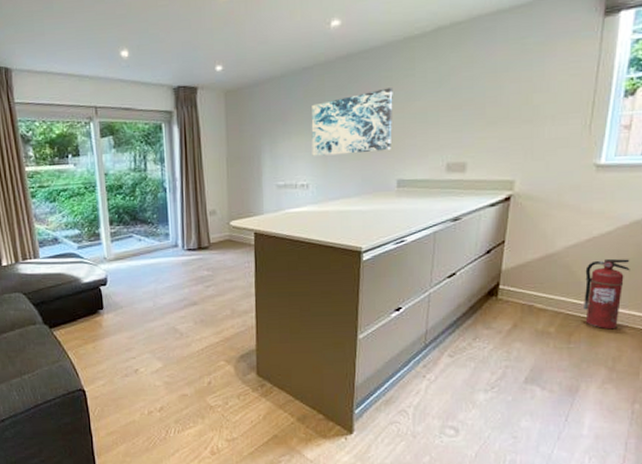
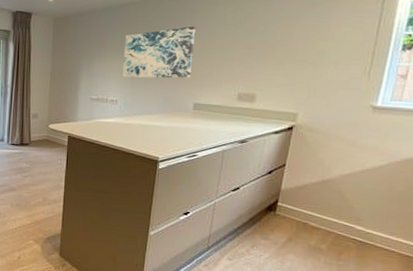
fire extinguisher: present [584,258,630,330] -> none [354,189,400,253]

